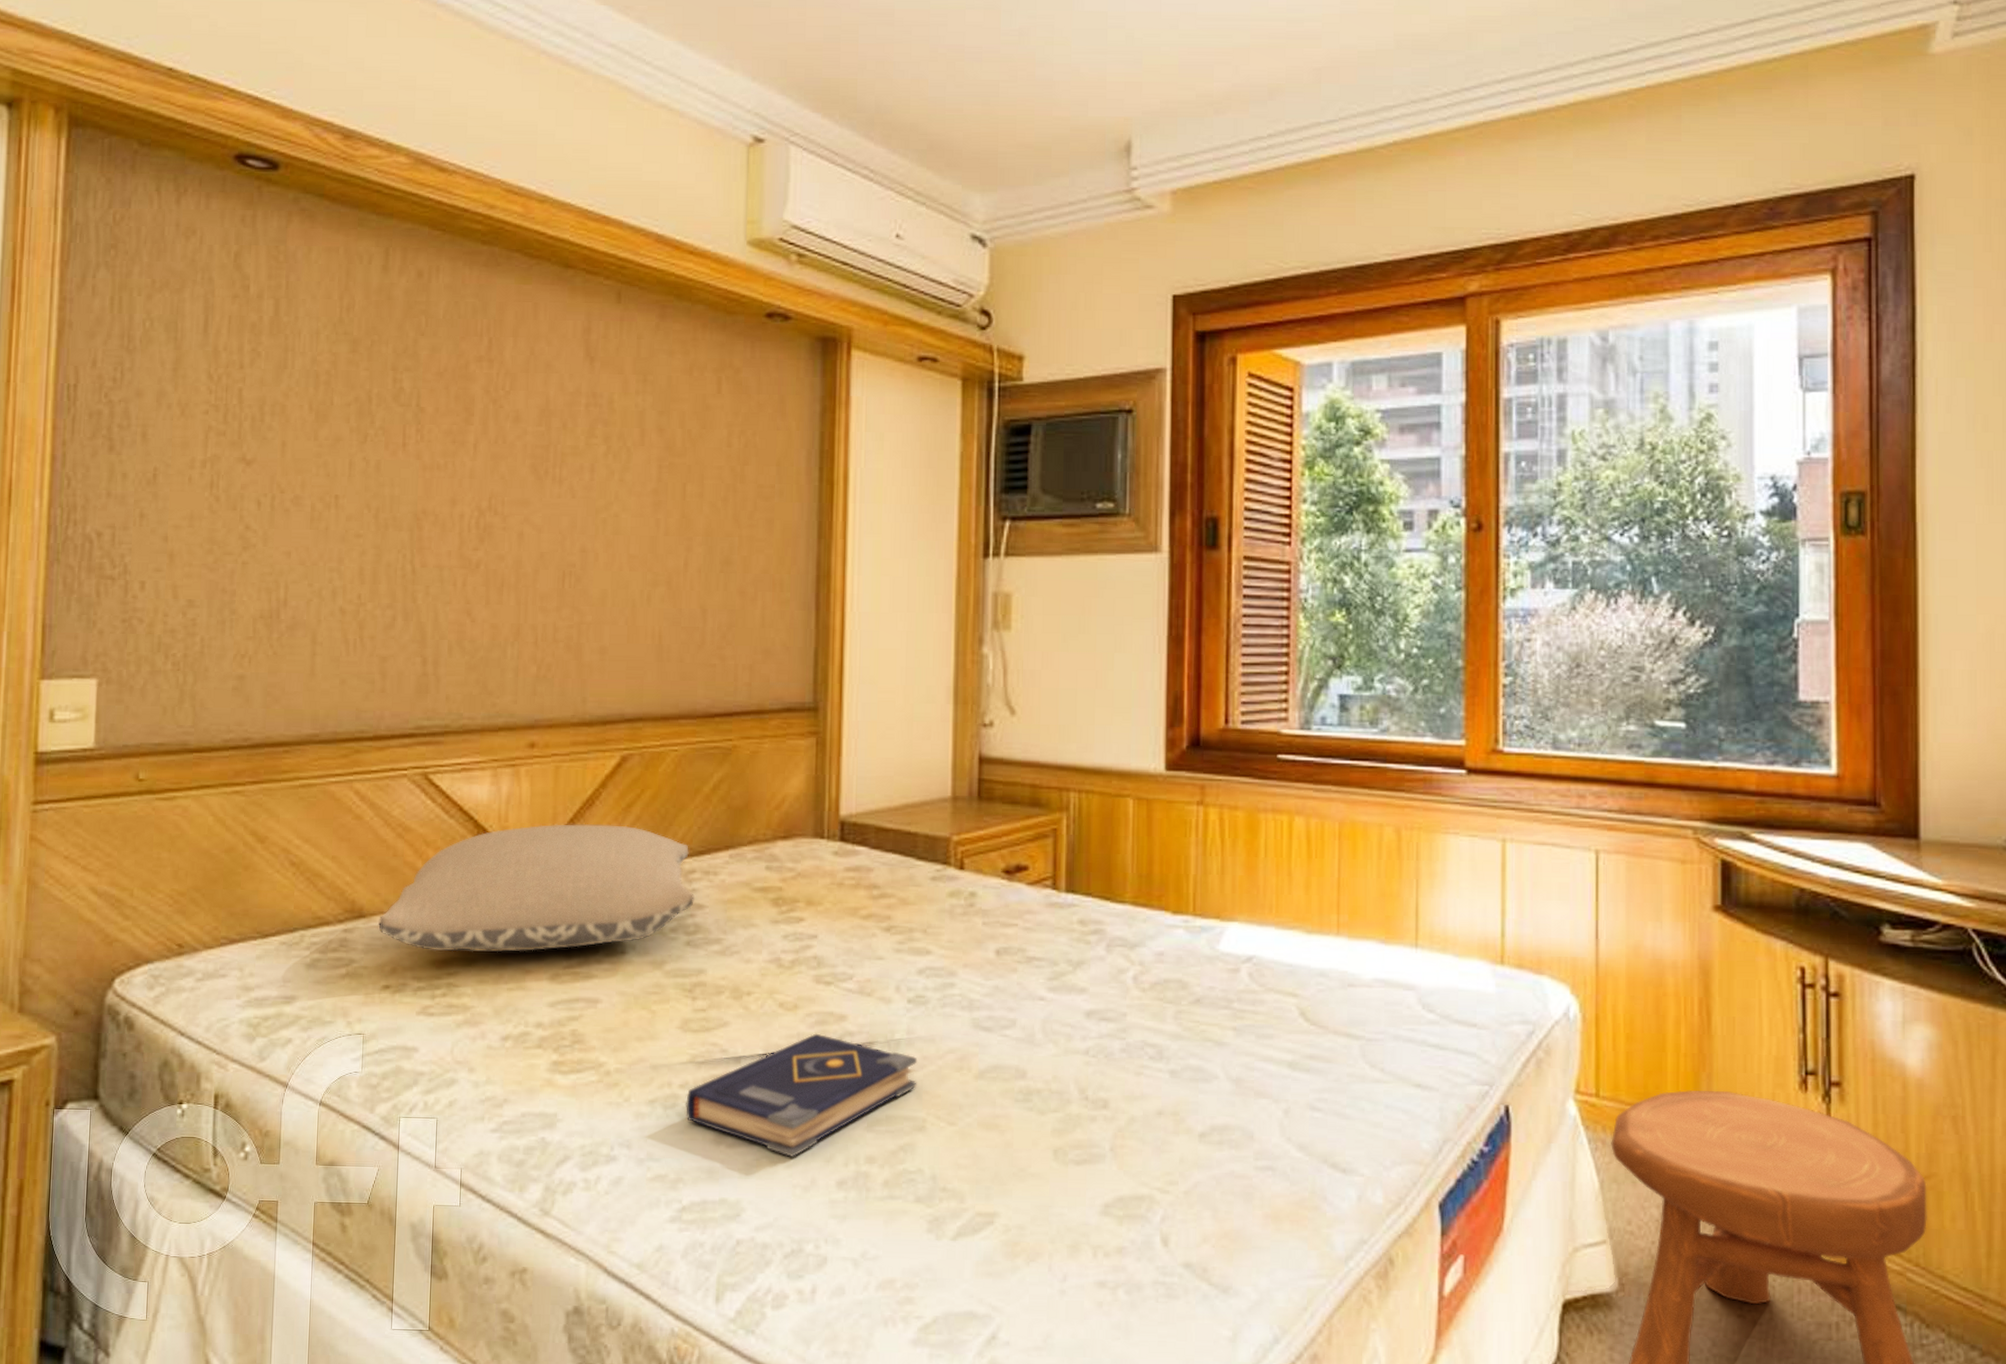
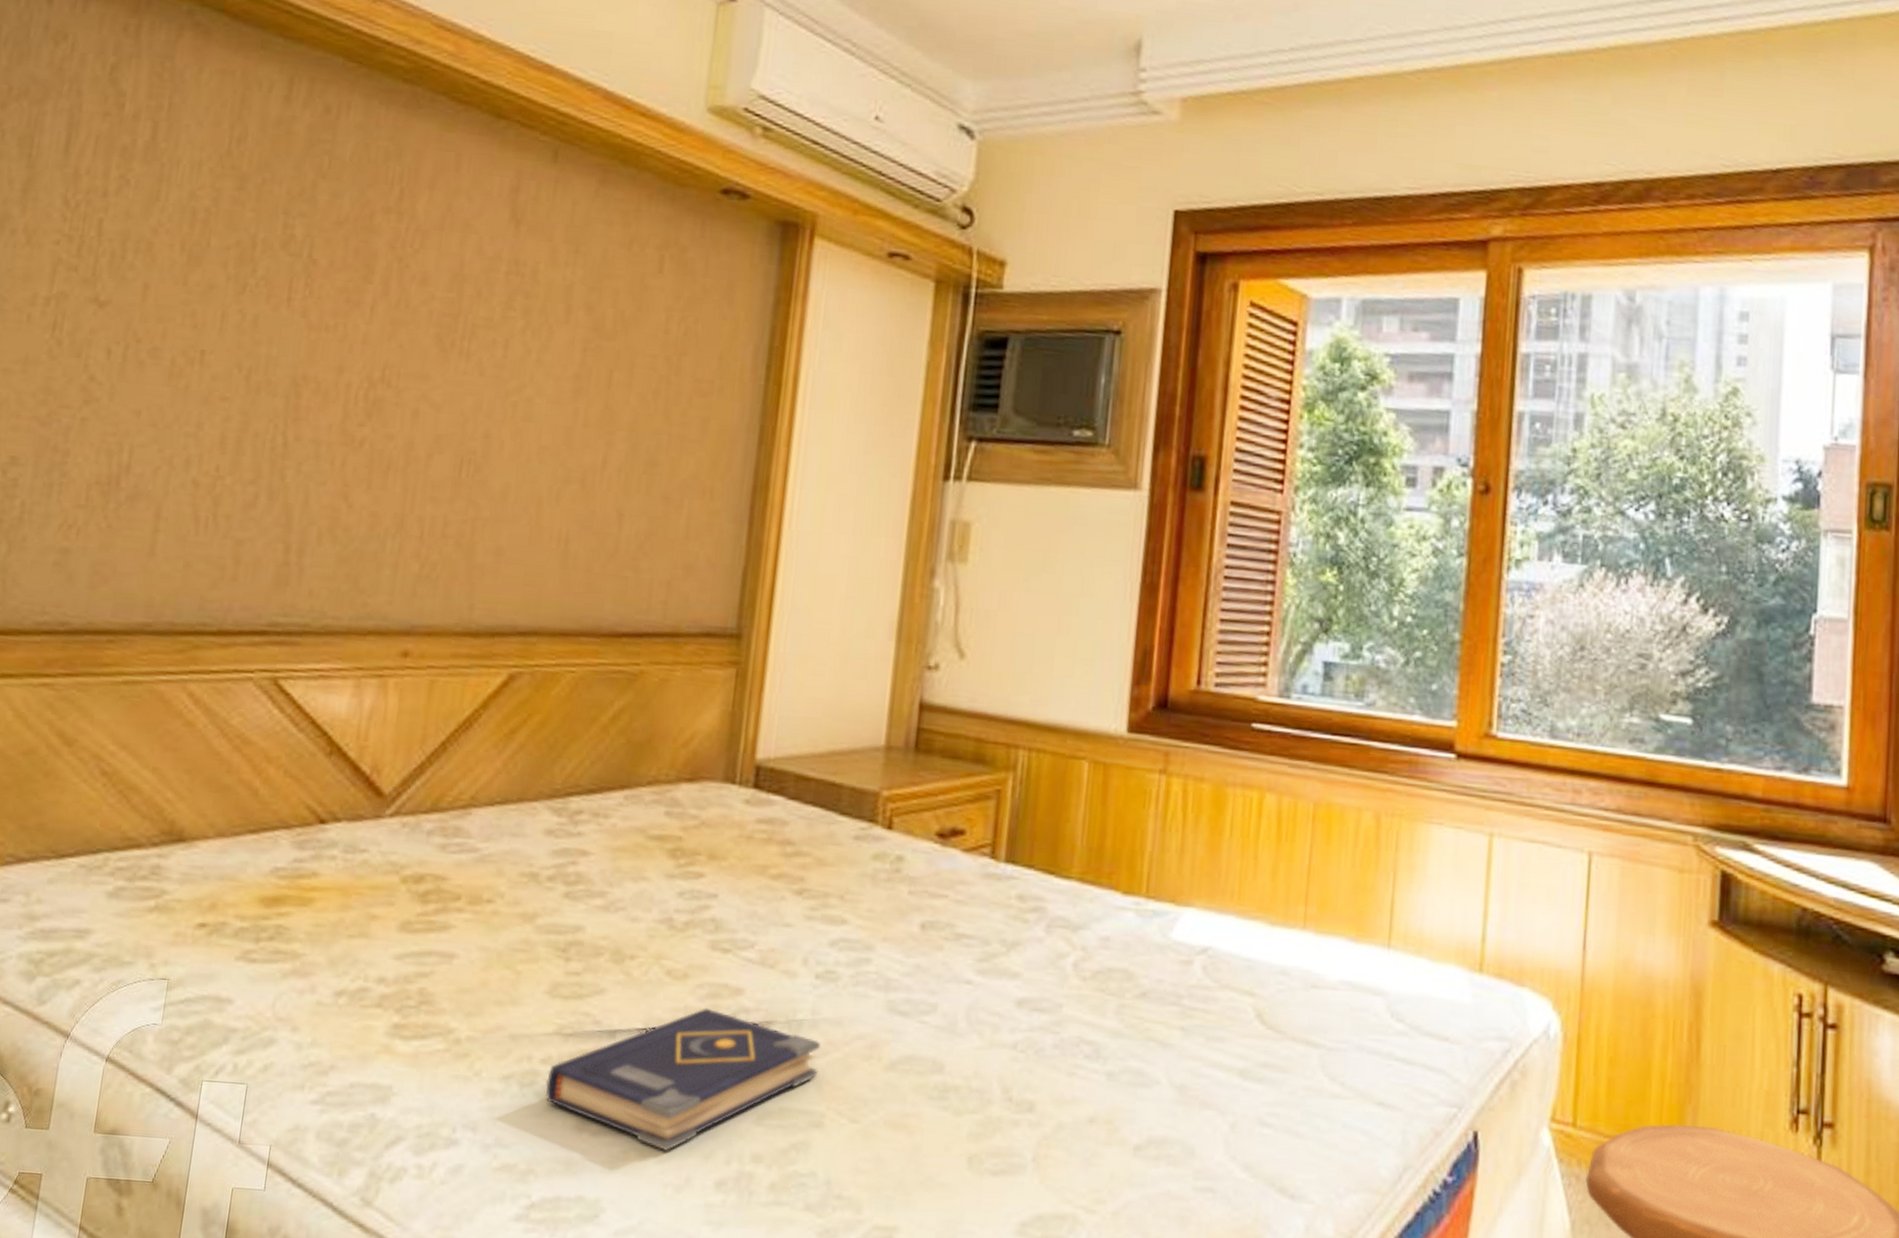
pillow: present [378,824,694,953] -> none [200,747,579,894]

